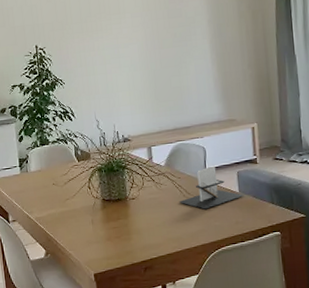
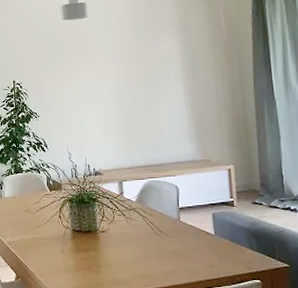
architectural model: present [178,166,244,209] -> none [149,205,220,249]

